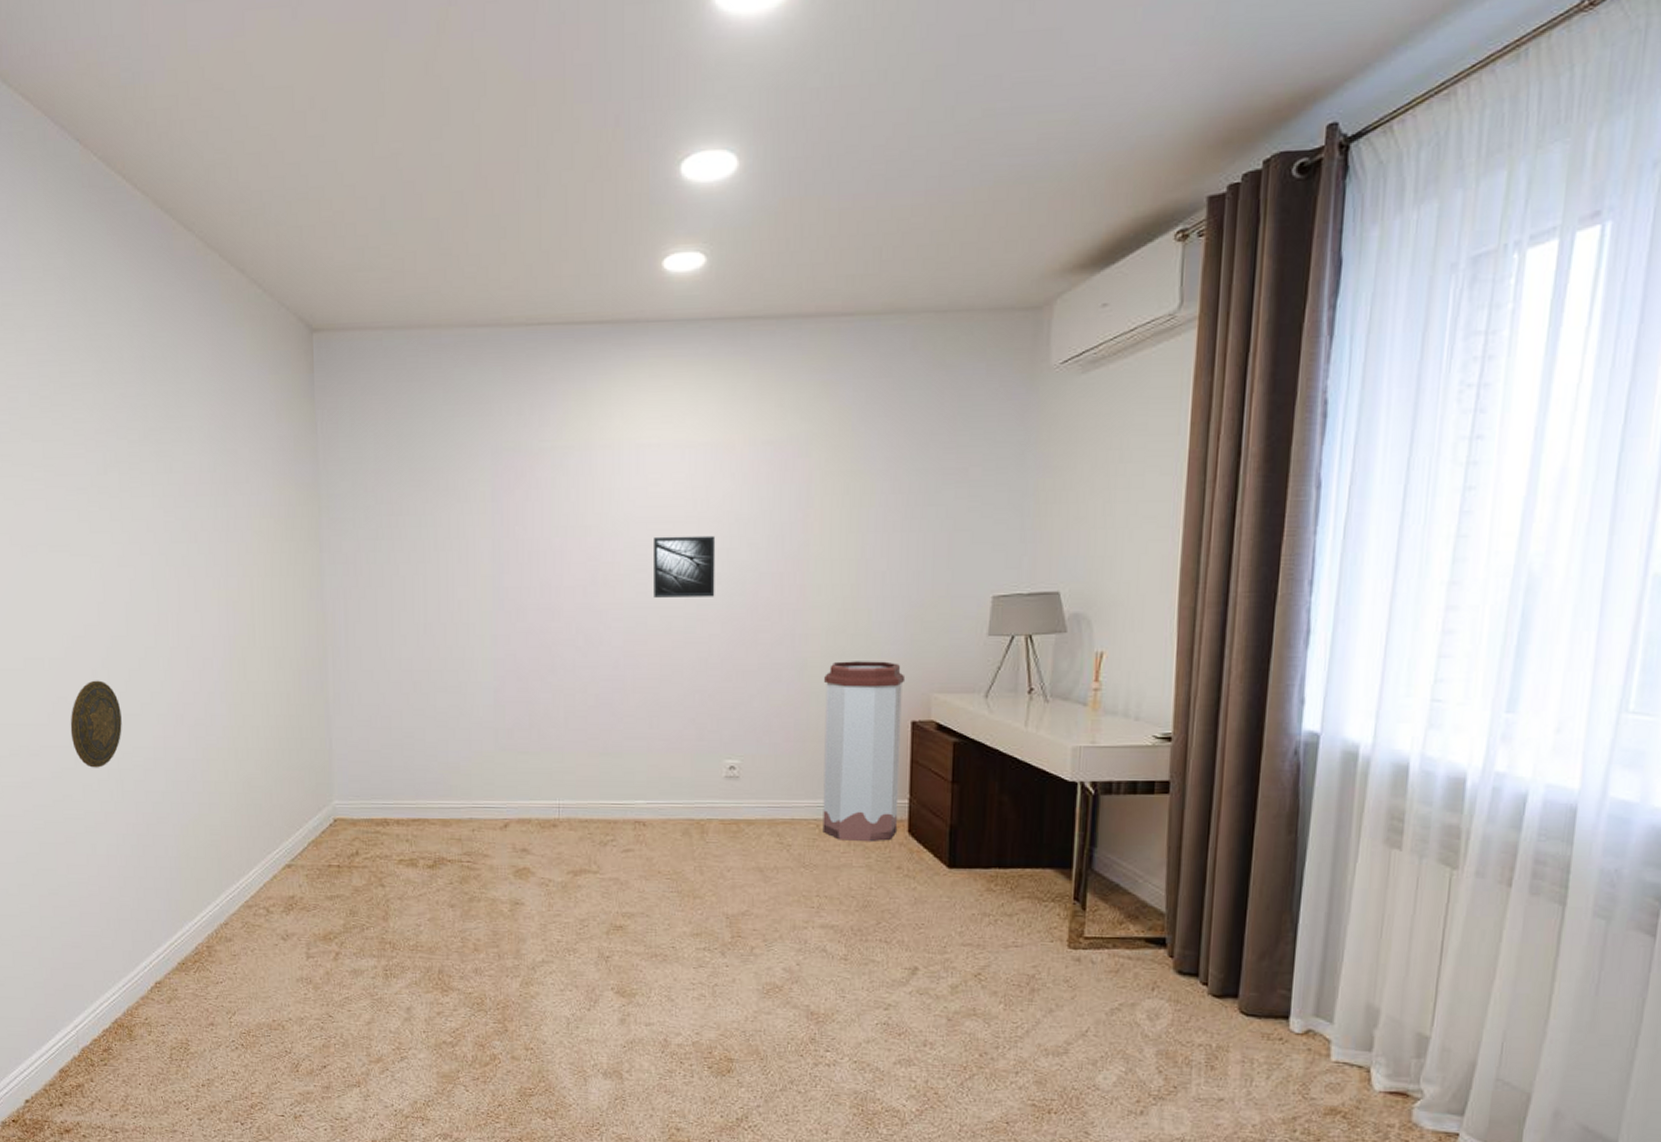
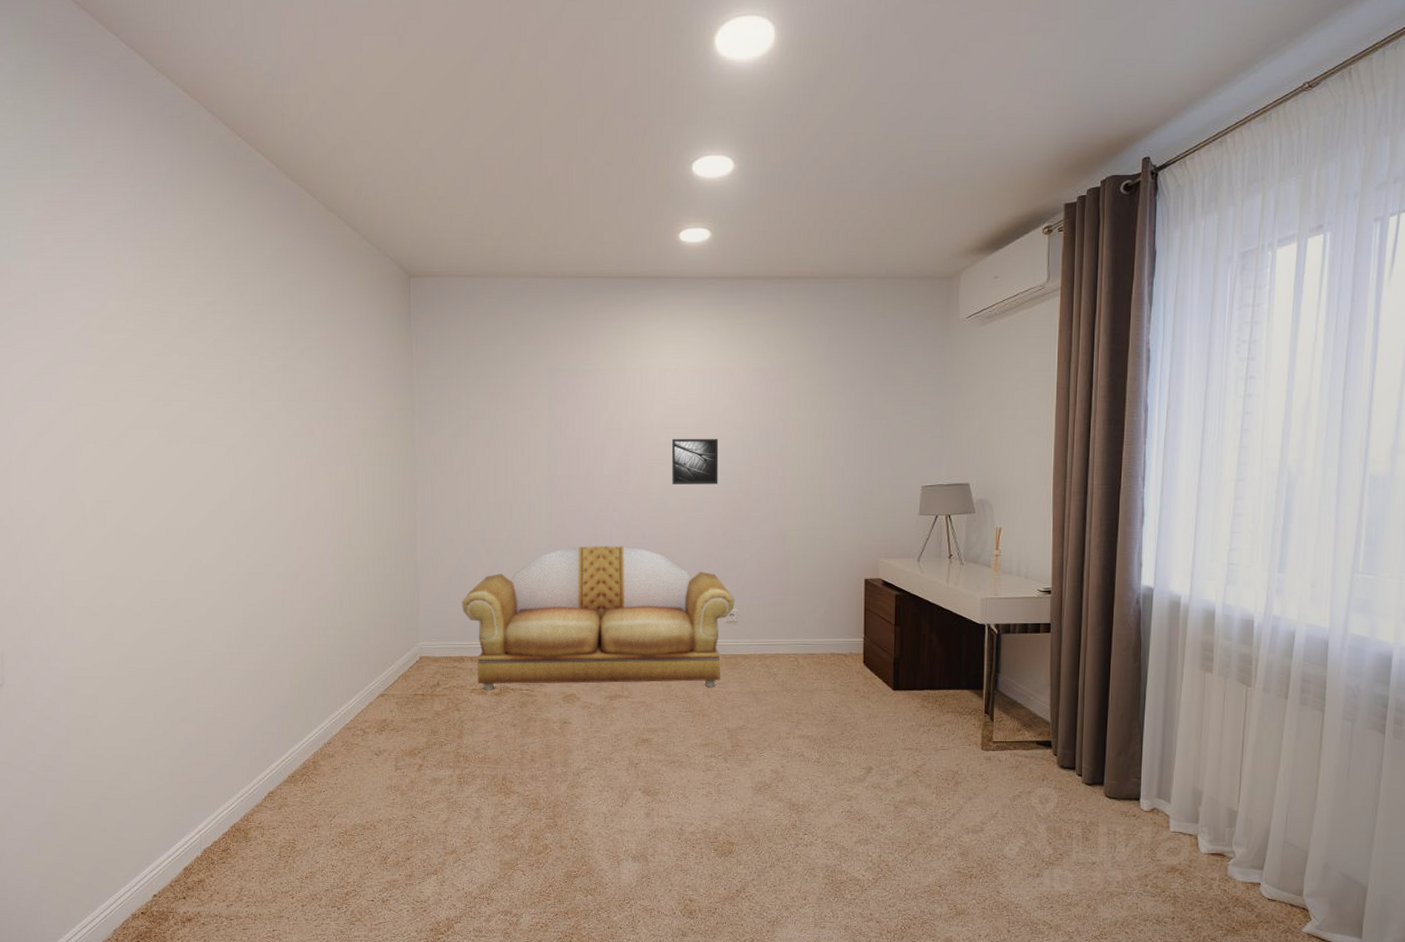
decorative plate: present [70,680,122,768] -> none [203,546,247,617]
sofa: none [385,679,736,862] -> present [462,546,735,690]
trash can: present [822,661,906,842] -> none [800,533,860,671]

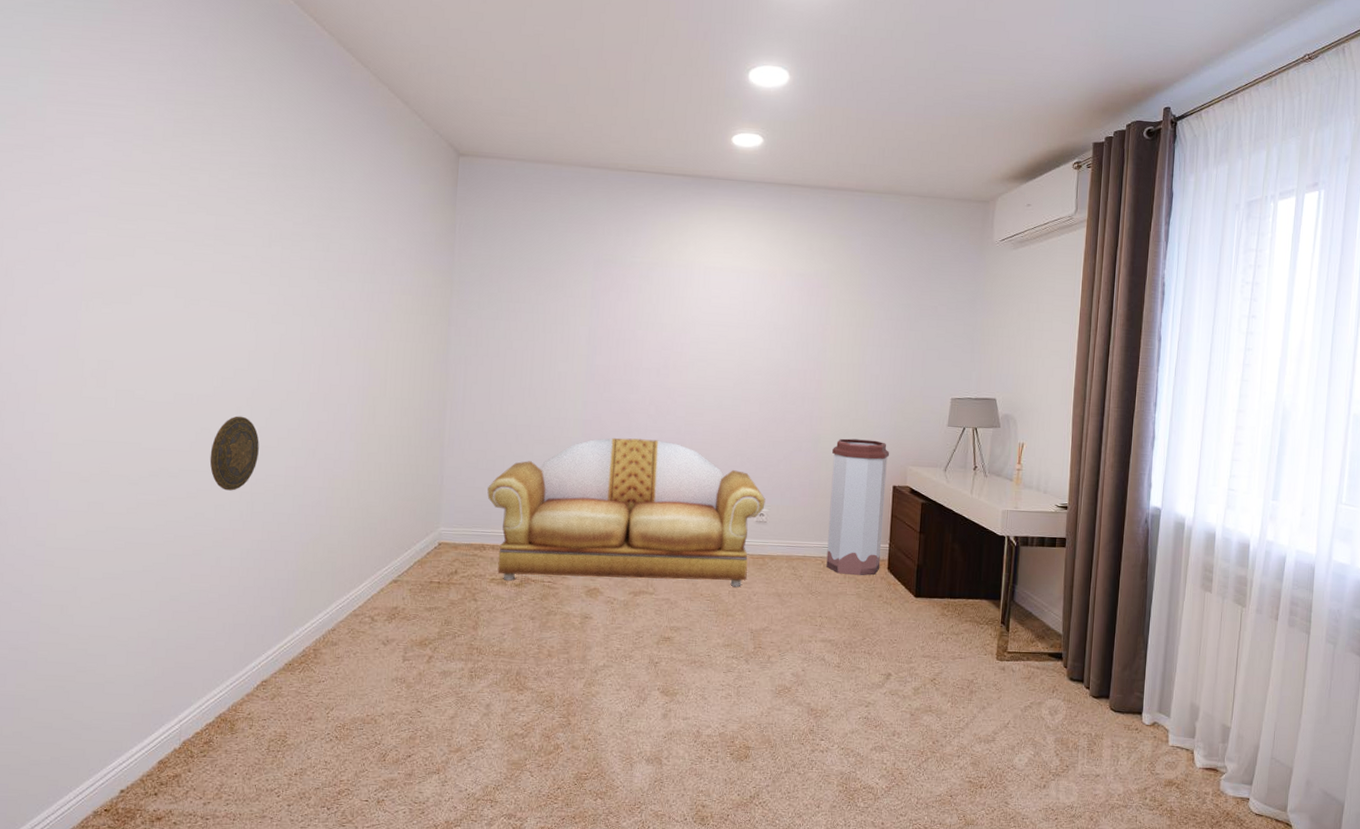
decorative plate: none [203,546,247,617] -> present [209,416,259,491]
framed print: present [672,438,719,484] -> none [710,336,759,384]
trash can: none [800,533,860,671] -> present [826,438,890,576]

